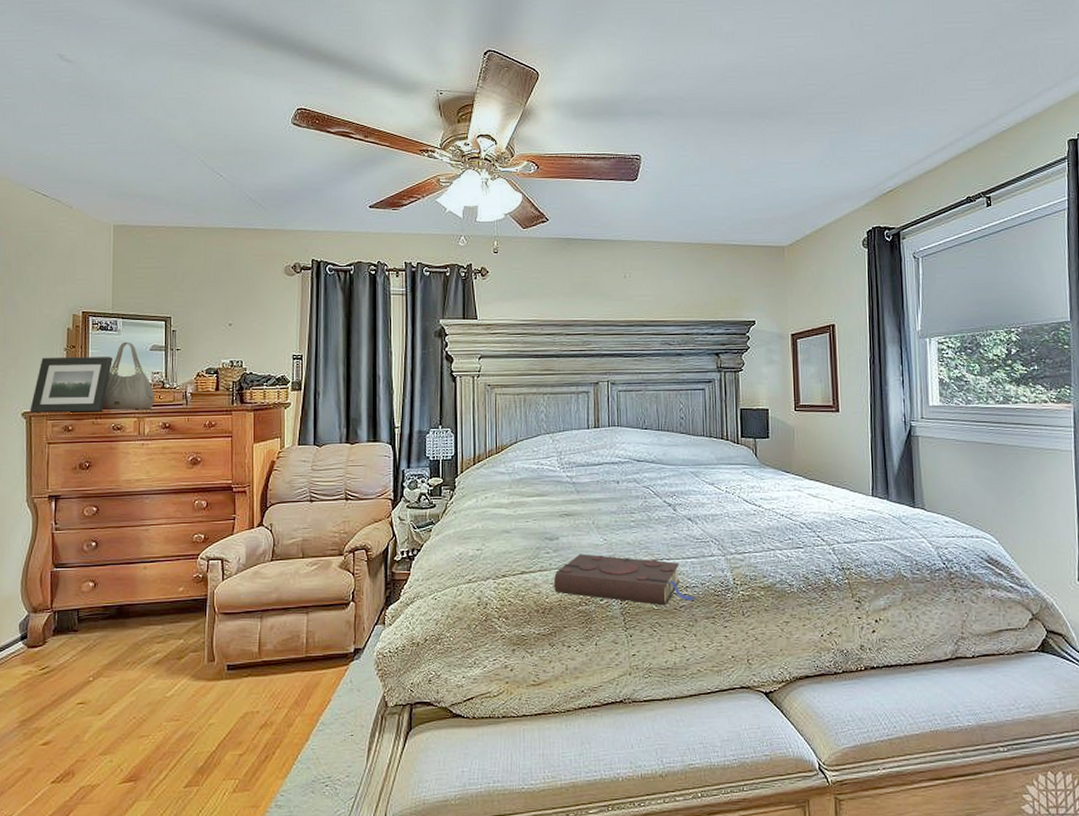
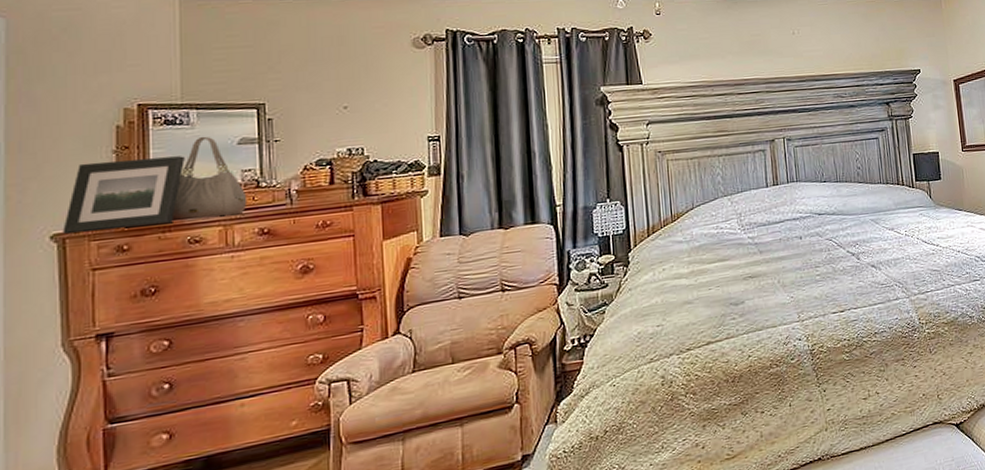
book: present [554,554,696,606] -> none [742,310,885,359]

